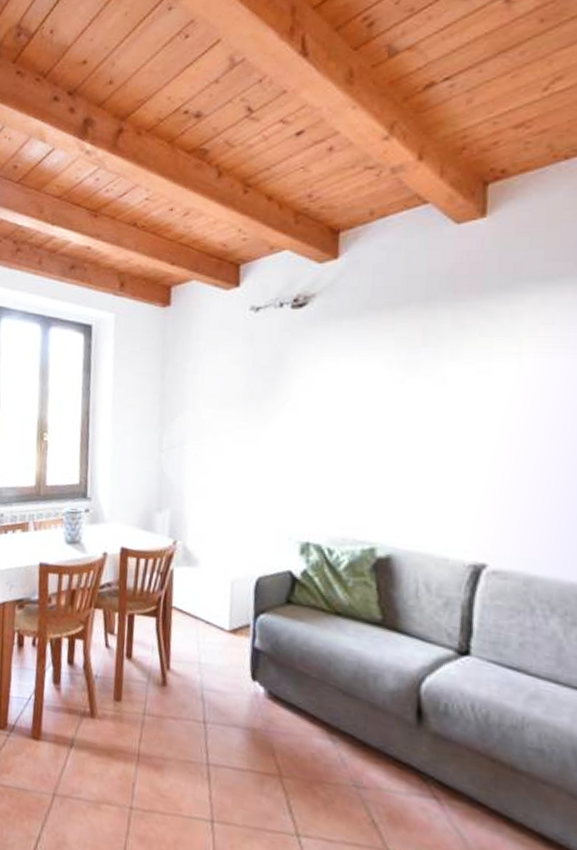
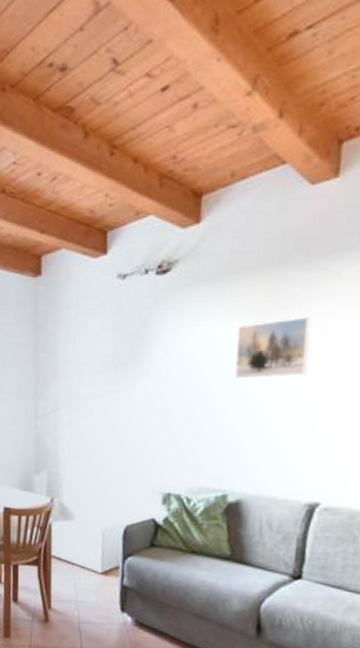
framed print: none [380,356,464,419] -> present [235,317,311,379]

